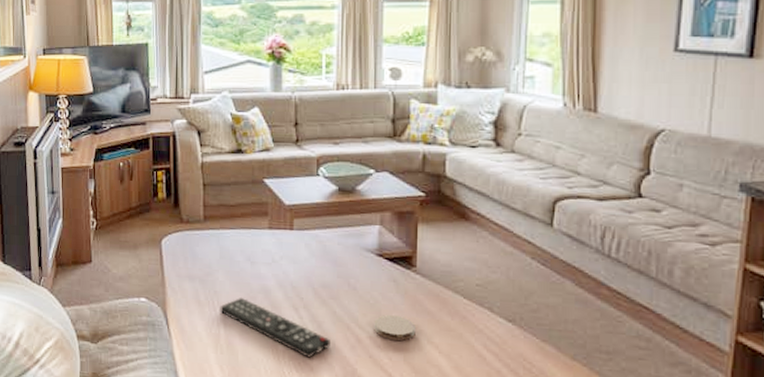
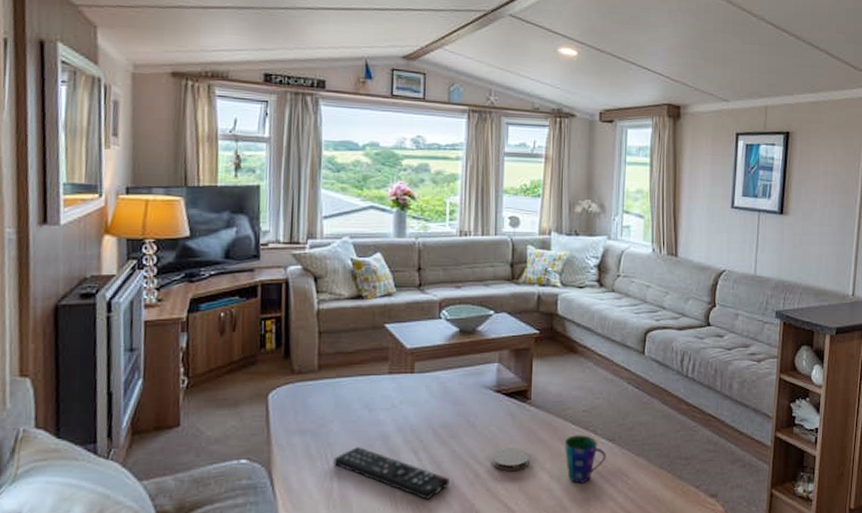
cup: none [454,310,505,364] -> present [564,435,607,484]

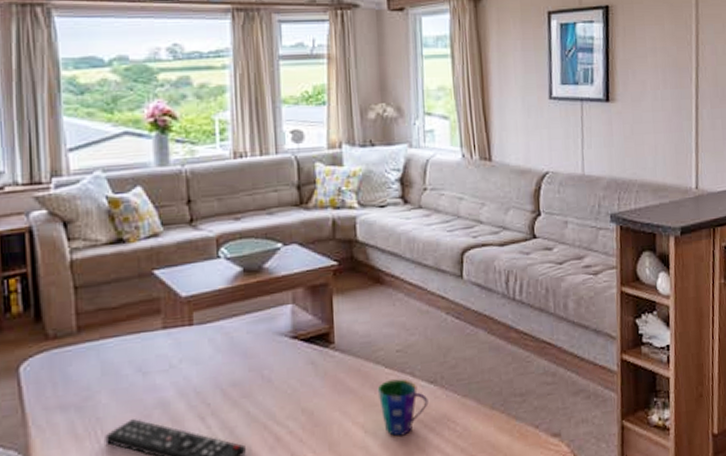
coaster: present [491,446,530,471] -> none [293,400,339,430]

